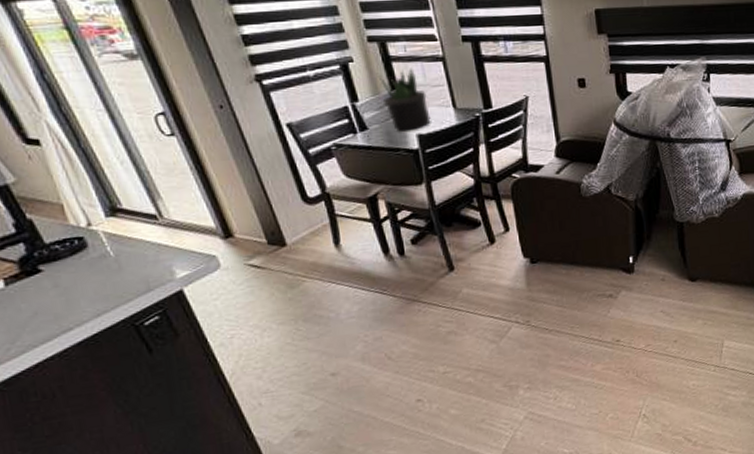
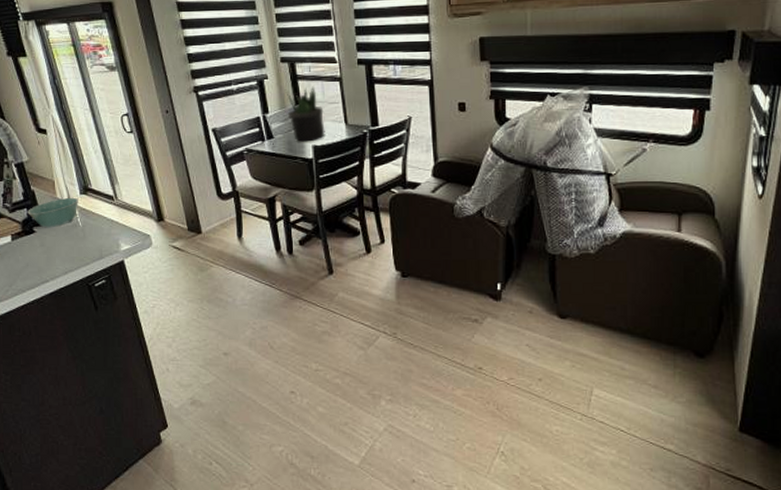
bowl: none [25,221,105,264] -> present [28,197,78,228]

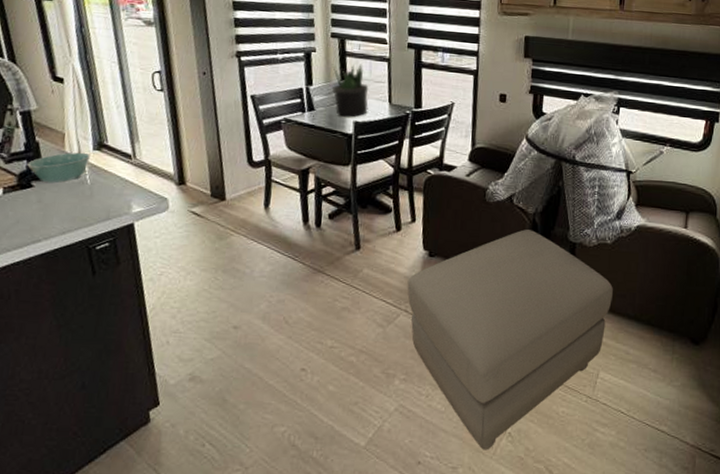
ottoman: none [383,244,601,469] -> present [407,229,613,450]

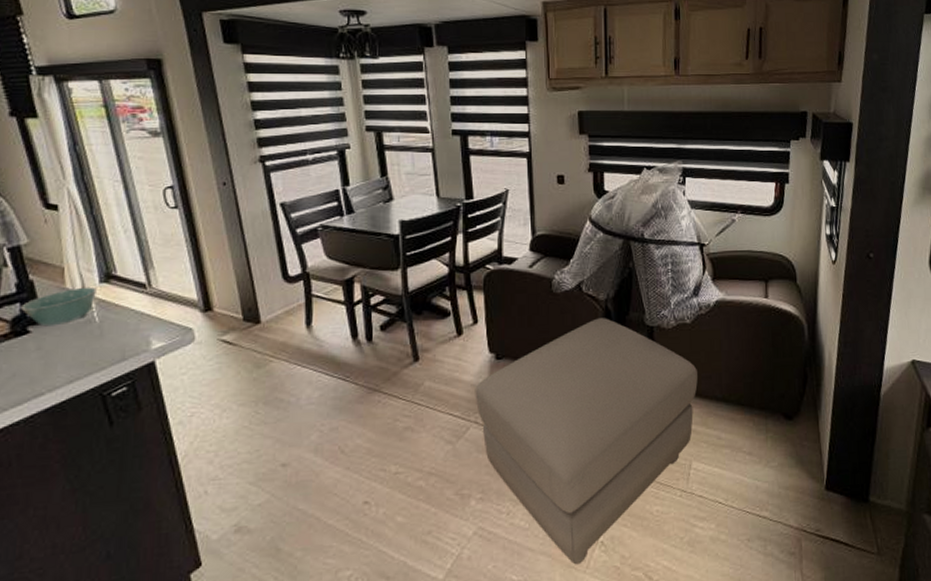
planter: present [331,64,369,117] -> none [369,157,414,217]

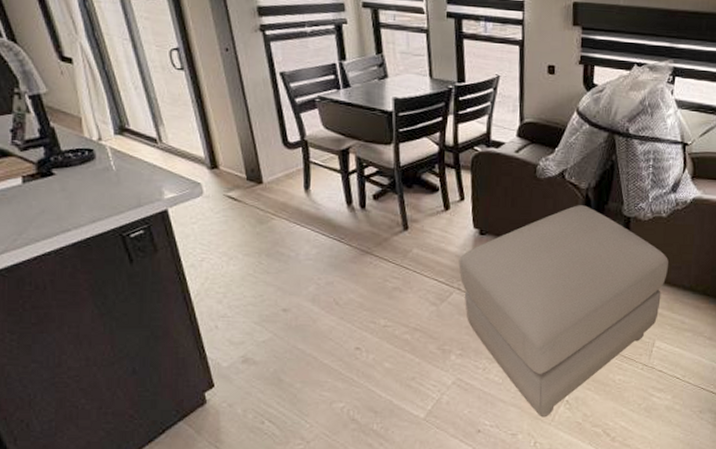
bowl: present [21,286,97,327] -> none [45,137,112,171]

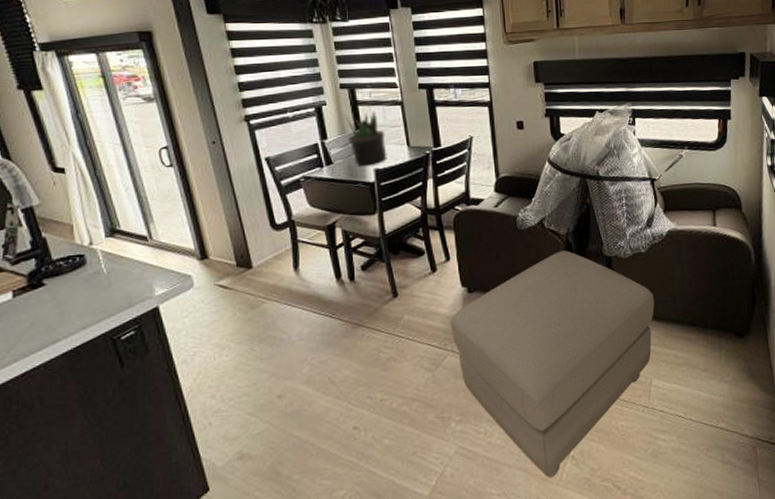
planter: none [365,36,408,94] -> present [344,111,387,166]

